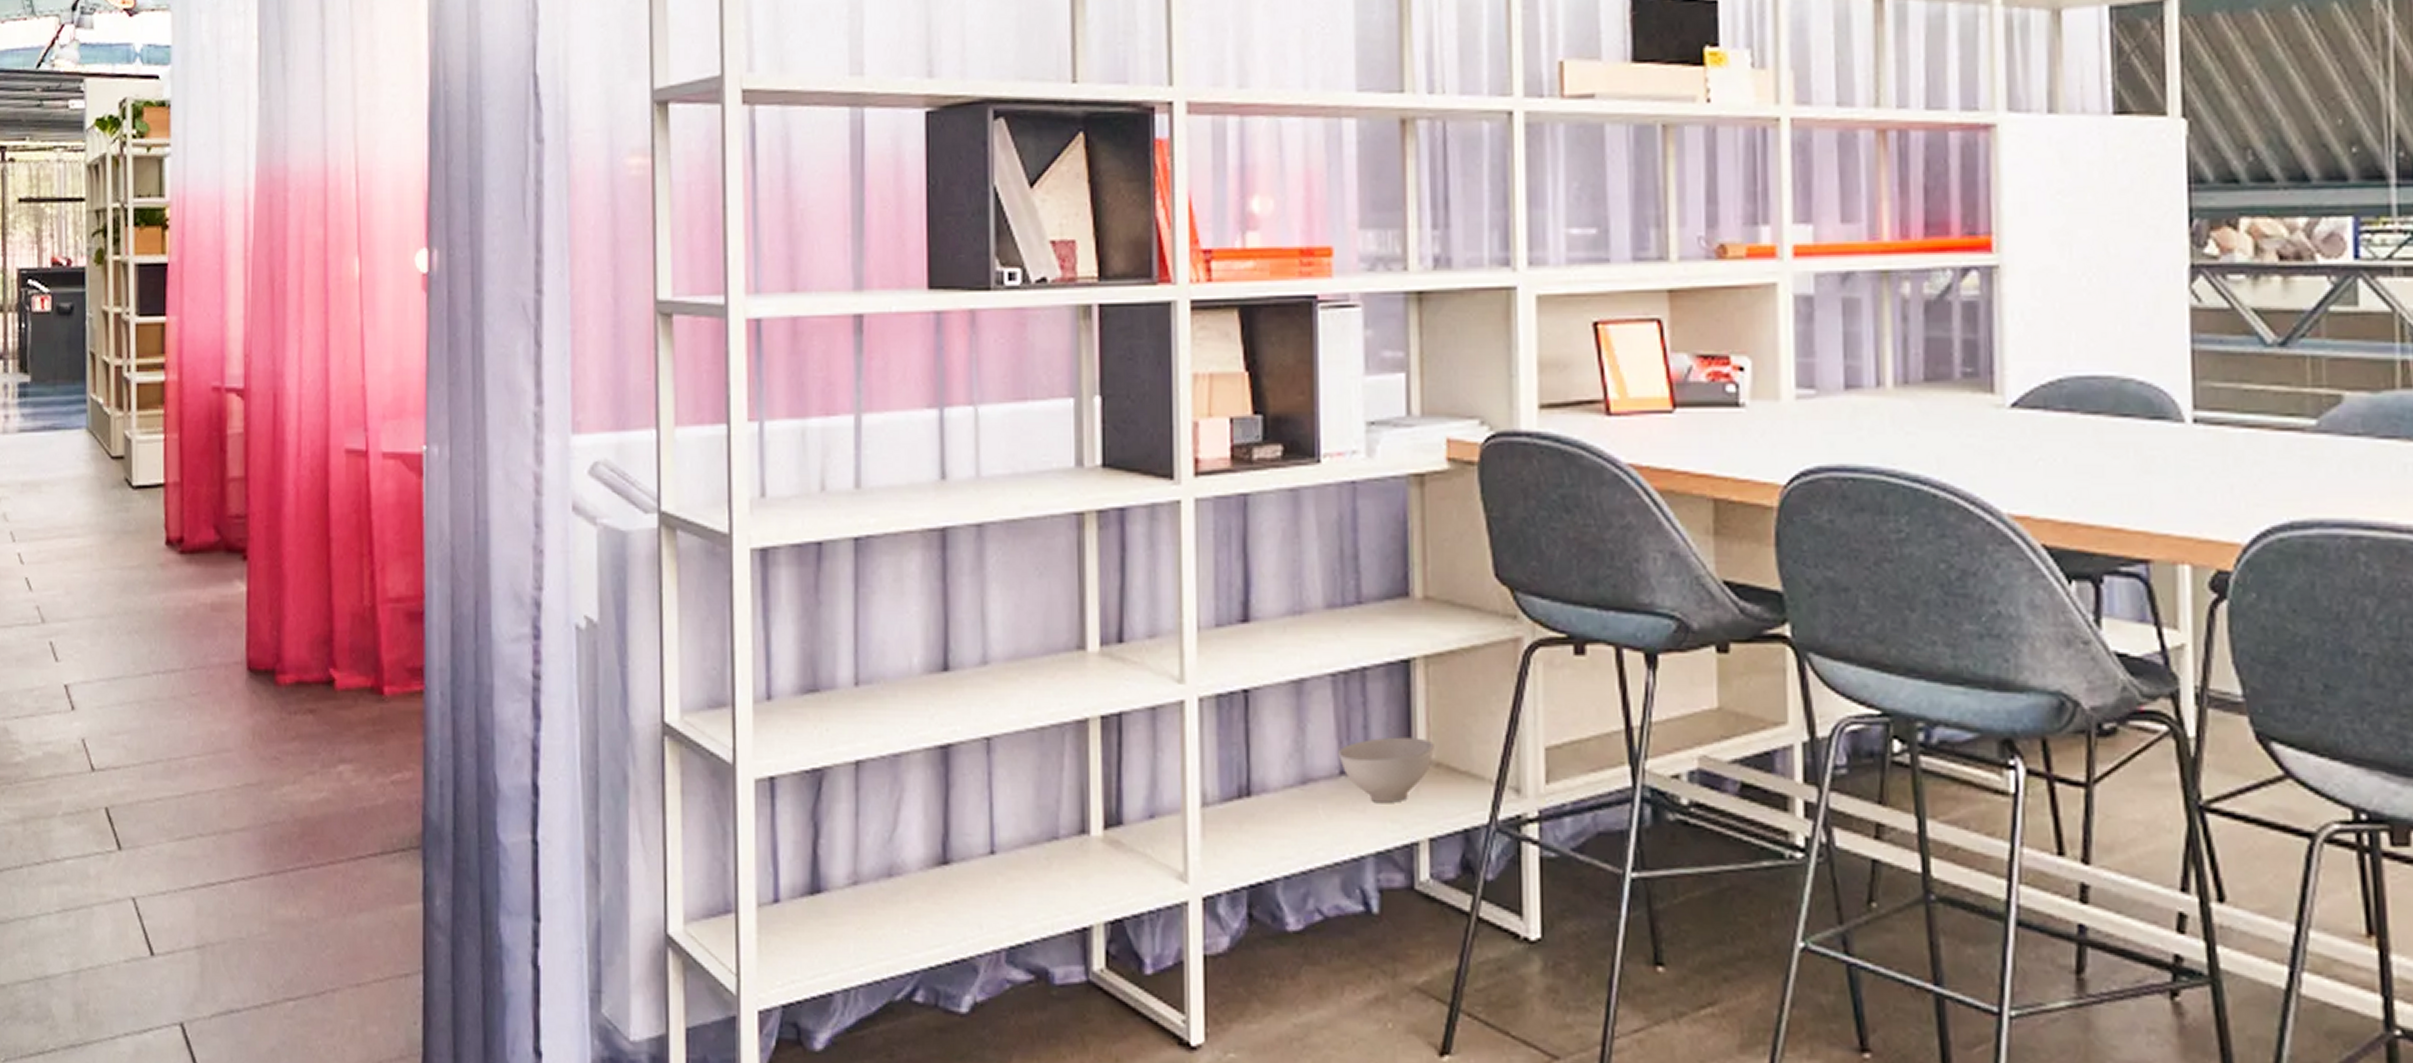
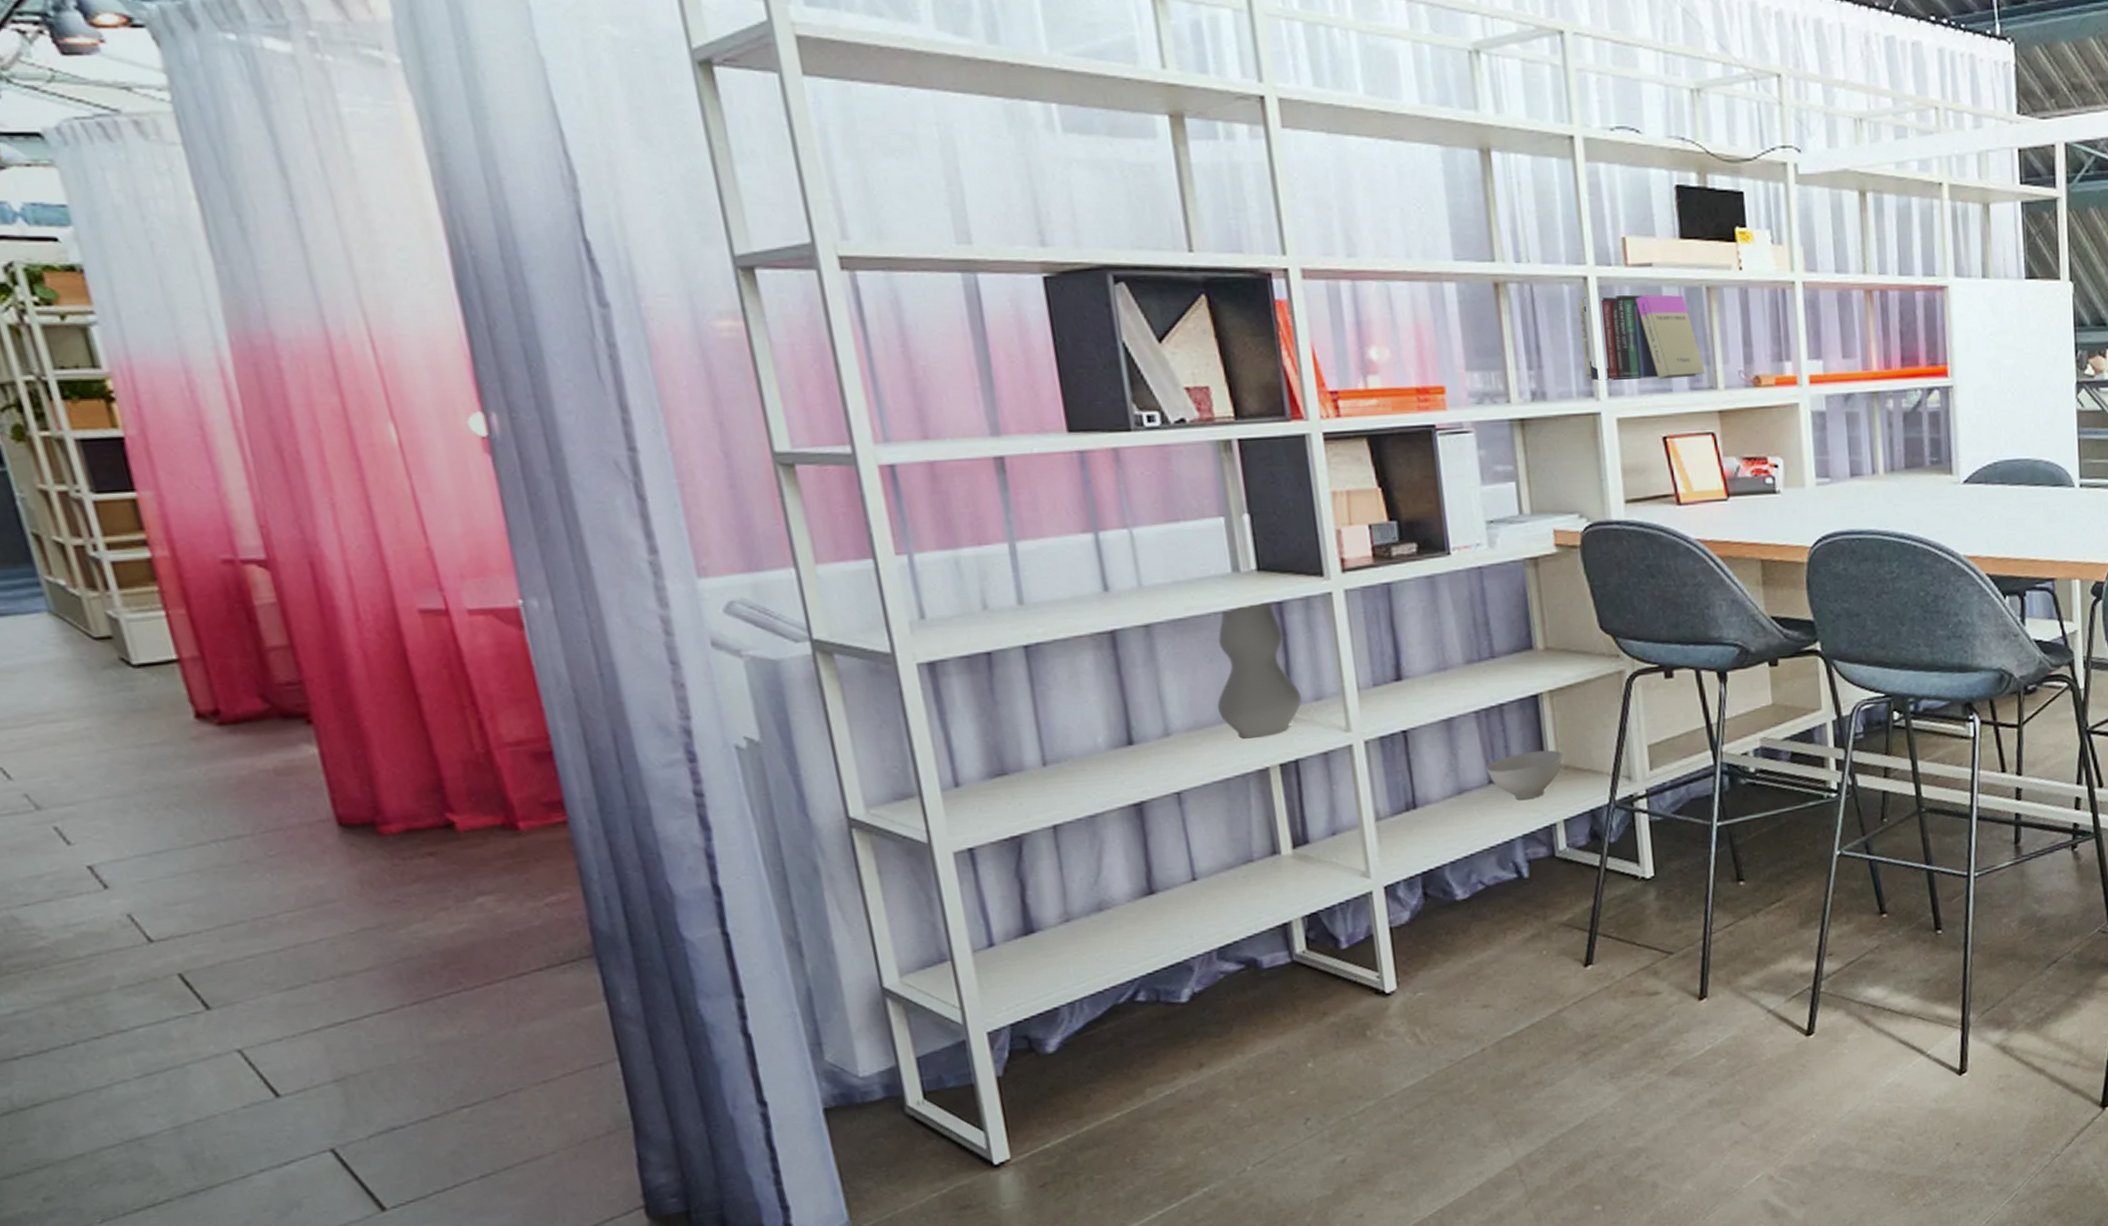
vase: none [1041,505,1133,679] -> present [1217,600,1301,739]
books: none [1500,134,1655,245] -> present [1578,294,1706,381]

